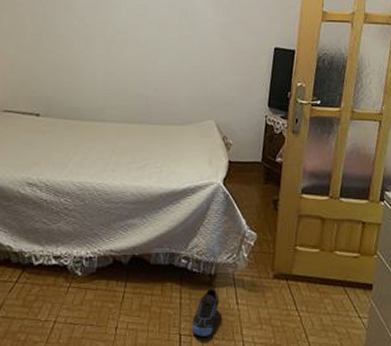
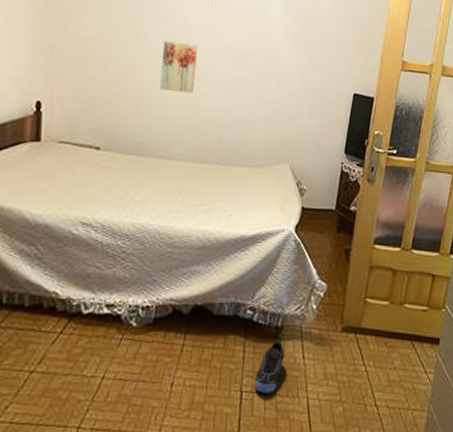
wall art: none [90,10,123,59] -> present [160,40,198,94]

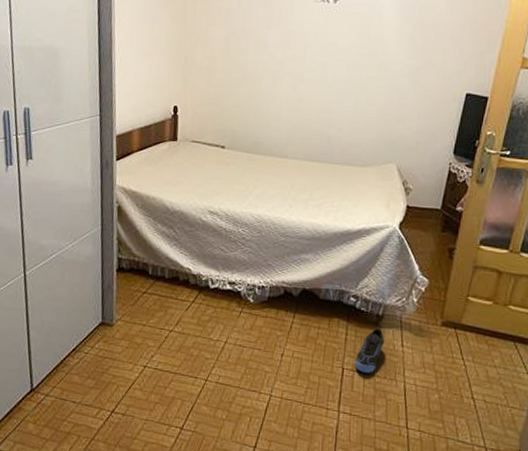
wall art: present [160,40,198,94] -> none [277,47,312,97]

